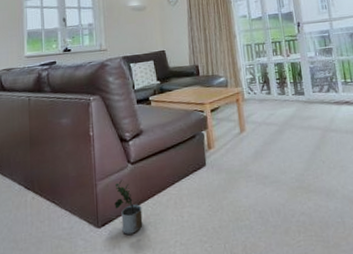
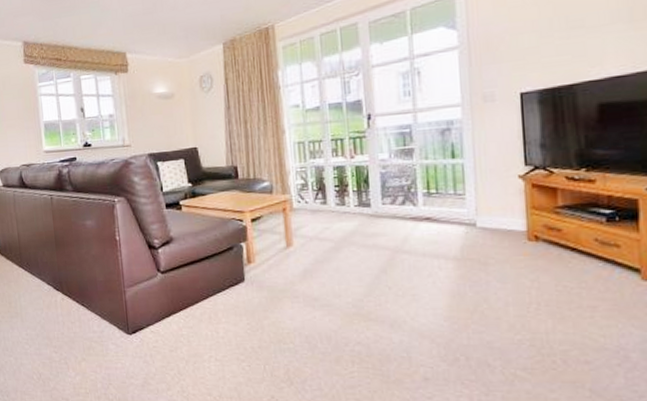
potted plant: present [114,179,143,235] -> none [144,288,175,344]

